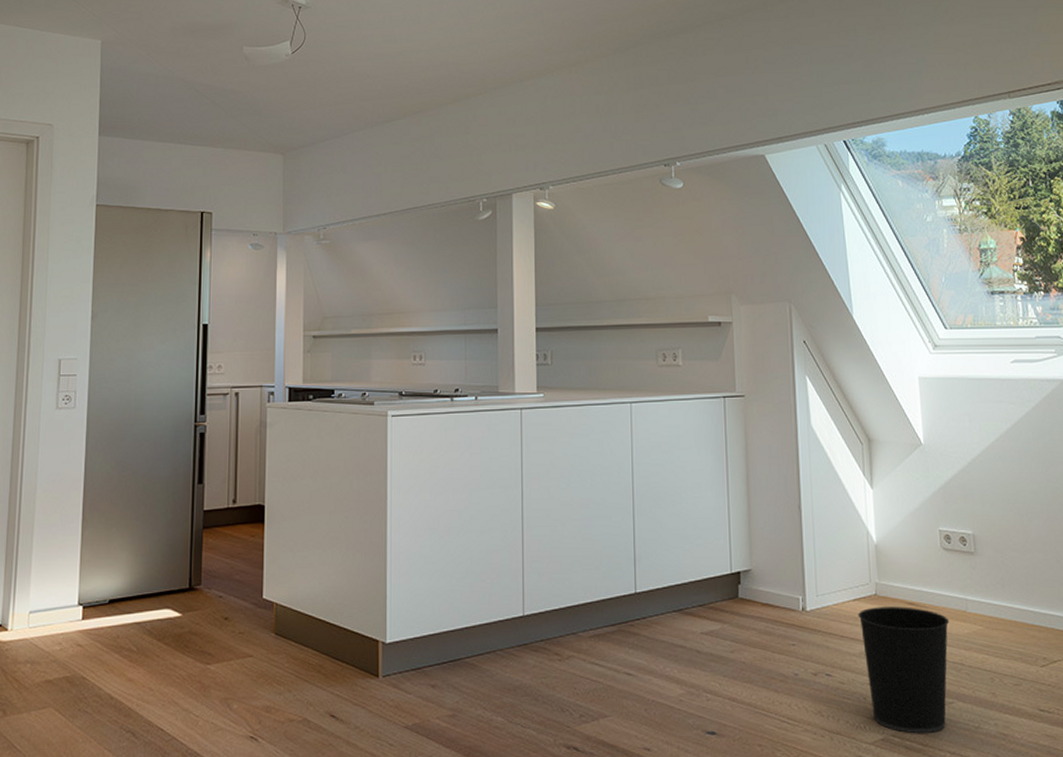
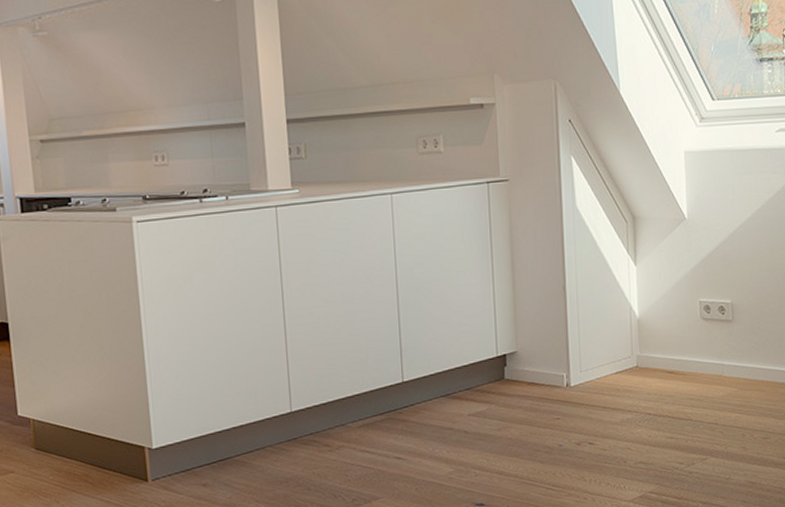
wastebasket: present [858,607,950,734] -> none [620,375,706,489]

